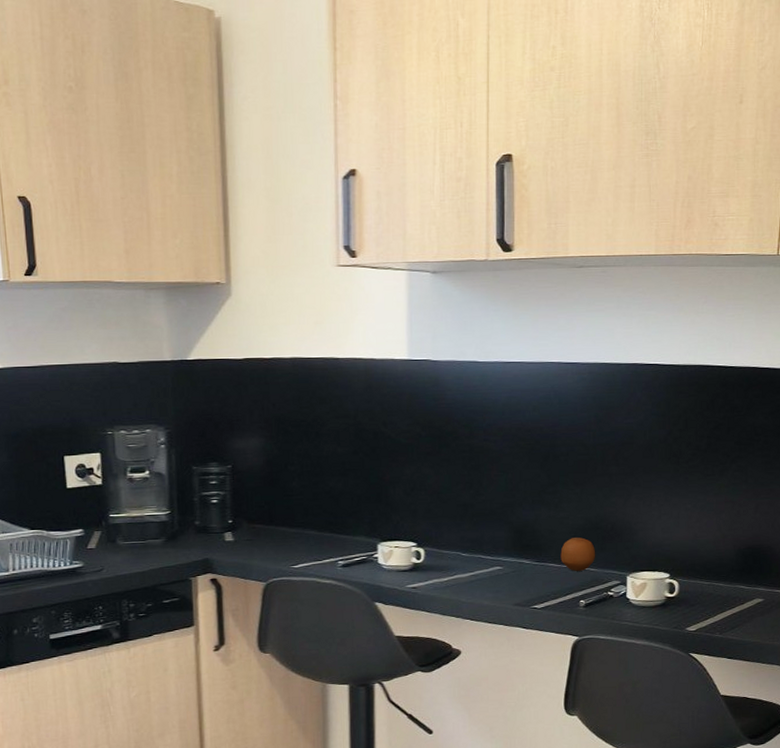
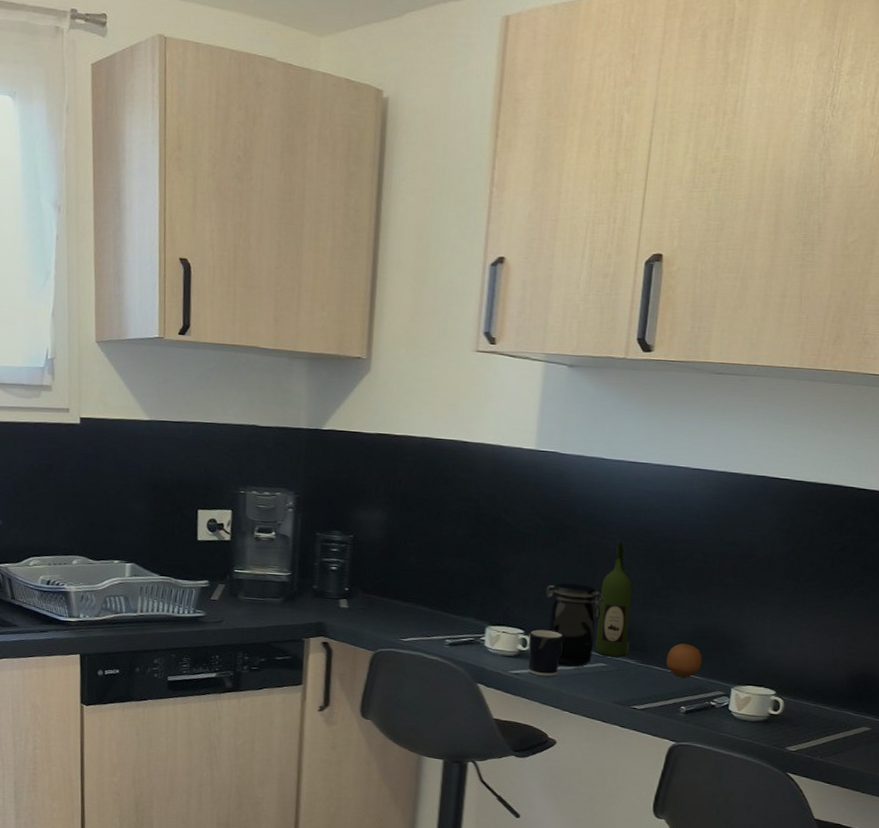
mug: none [422,539,457,587] -> present [528,629,563,677]
jar: none [434,489,492,574] -> present [546,582,603,667]
wine bottle: none [488,441,523,559] -> present [595,540,632,658]

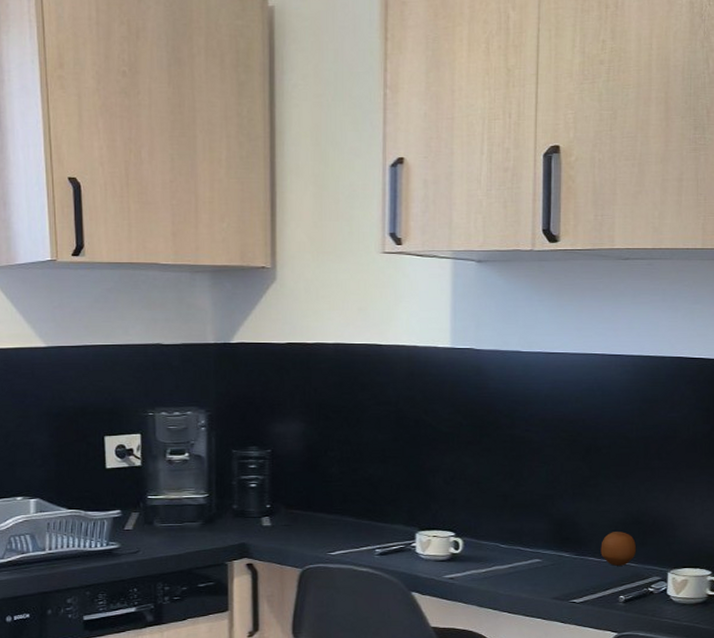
mug: present [528,629,563,677] -> none [461,530,495,578]
jar: present [546,582,603,667] -> none [474,480,532,566]
wine bottle: present [595,540,632,658] -> none [529,432,563,552]

